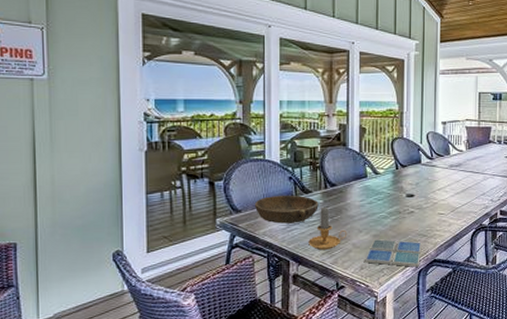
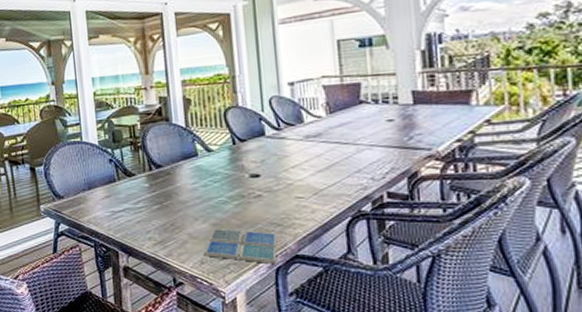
bowl: present [255,195,319,224] -> none [77,178,145,210]
candle: present [308,206,348,250] -> none [137,191,181,240]

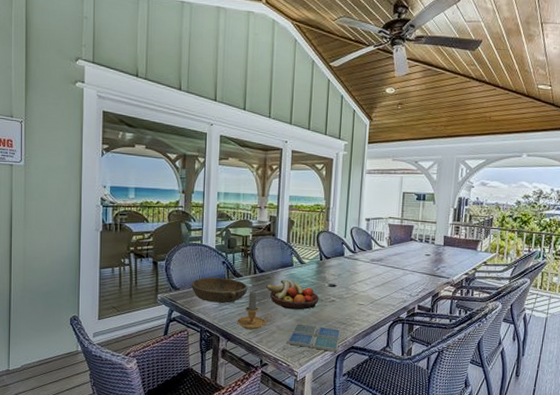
bowl: none [77,178,145,210] -> present [192,277,248,304]
candle: none [137,191,181,240] -> present [237,290,273,329]
fruit bowl: none [167,173,240,212] -> present [266,279,319,310]

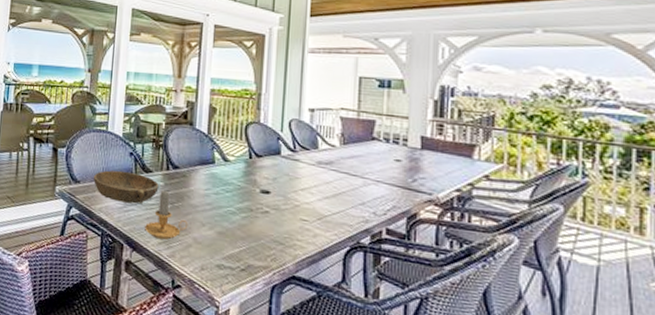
fruit bowl: present [266,279,319,310] -> none [181,180,248,220]
drink coaster: present [287,323,341,352] -> none [206,237,278,281]

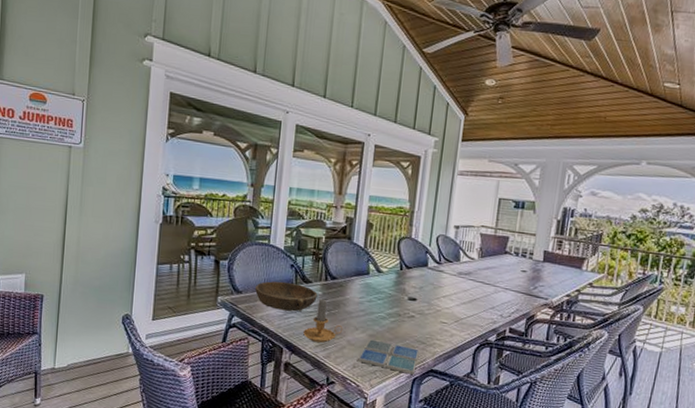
drink coaster: none [206,237,278,281] -> present [358,339,420,375]

